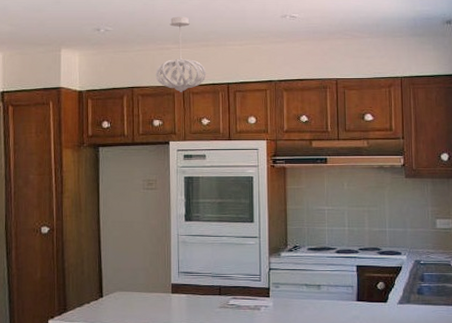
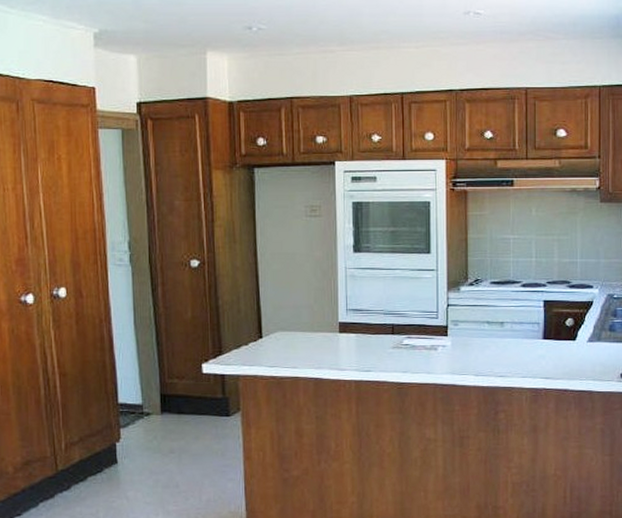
pendant light: present [156,16,206,92] -> none [318,12,377,103]

